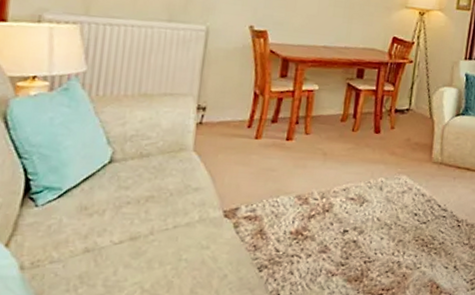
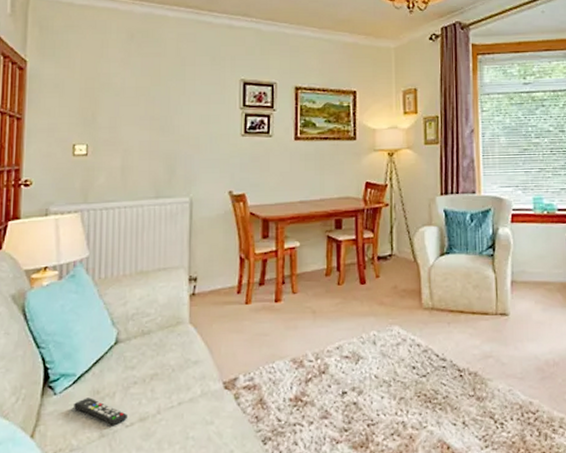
remote control: none [57,212,118,243] -> present [74,397,129,426]

